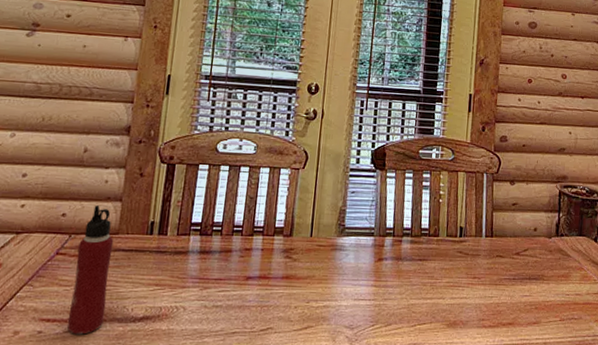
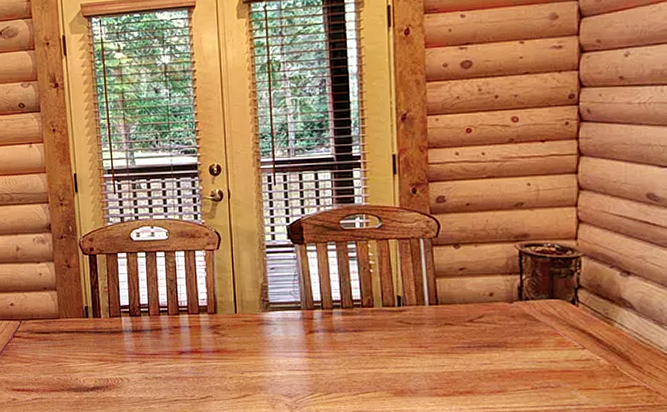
water bottle: present [67,204,114,335] -> none [29,294,62,401]

